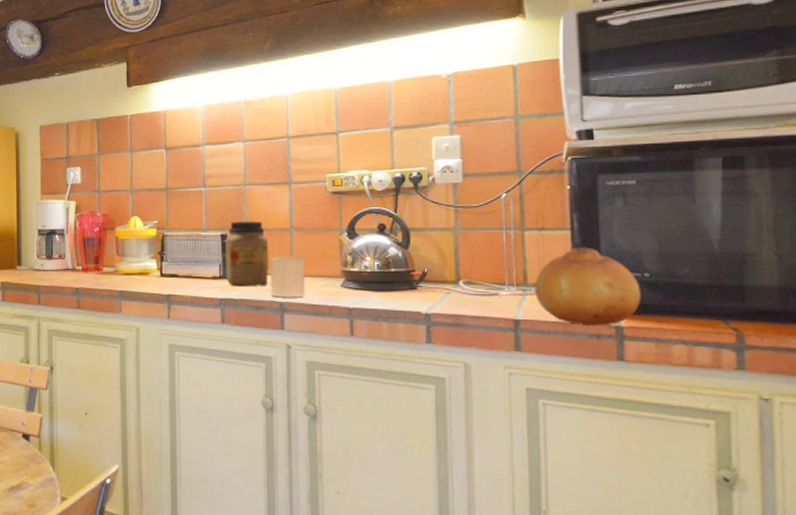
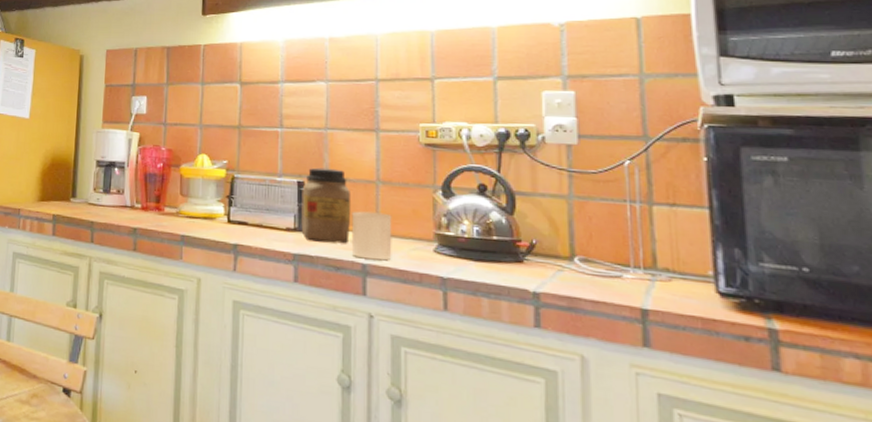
fruit: present [535,247,641,325] -> none [666,229,800,326]

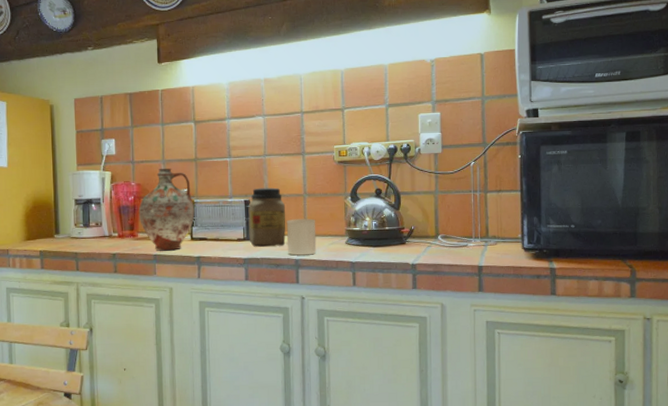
ceramic jug: none [167,134,234,233] -> present [138,169,195,251]

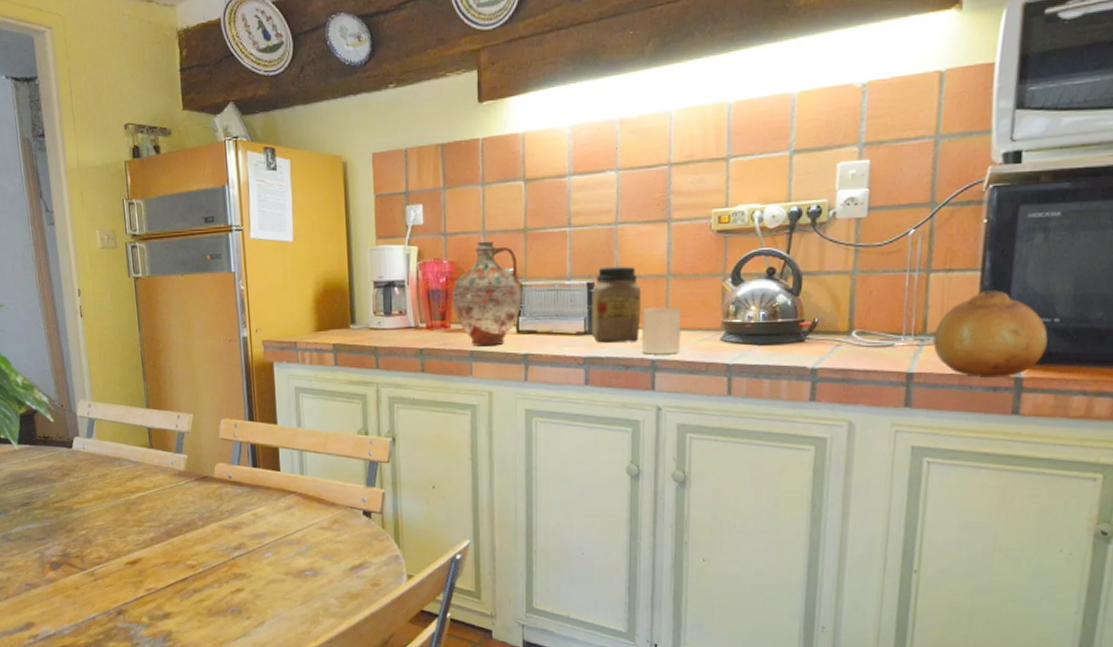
fruit: none [494,205,568,268] -> present [933,290,1048,376]

